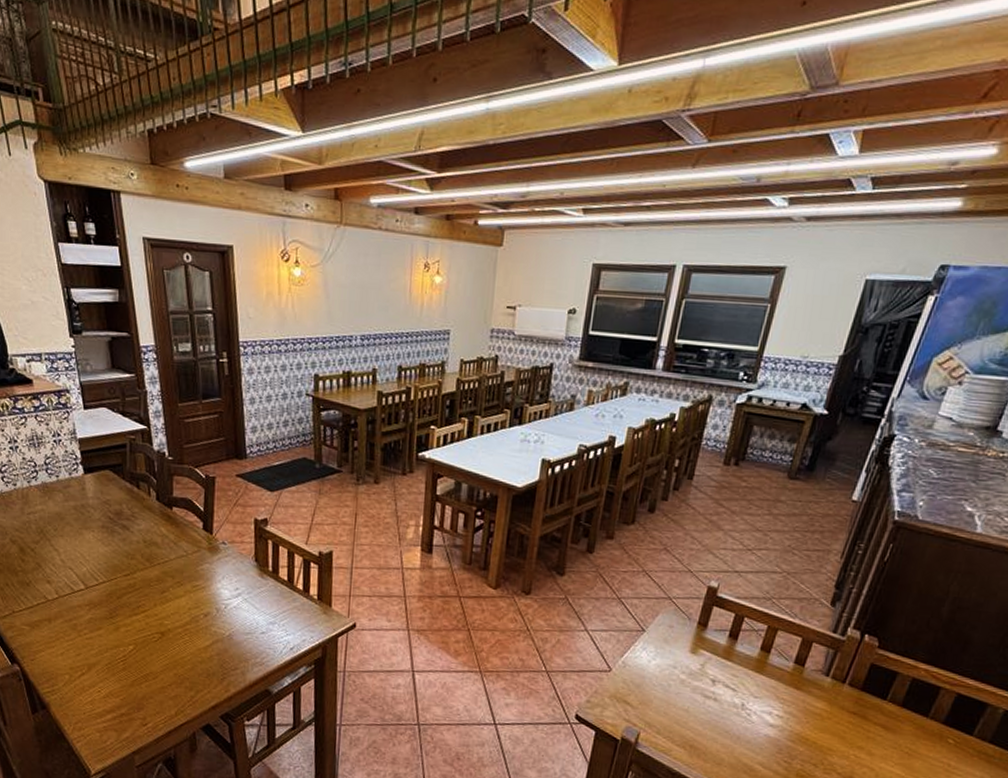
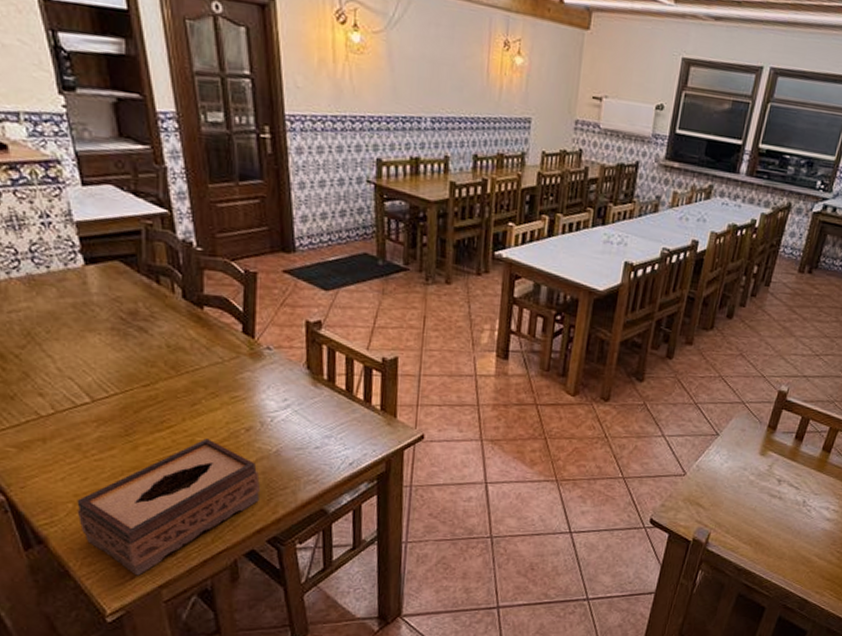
tissue box: none [72,622,216,742] -> present [77,438,261,576]

